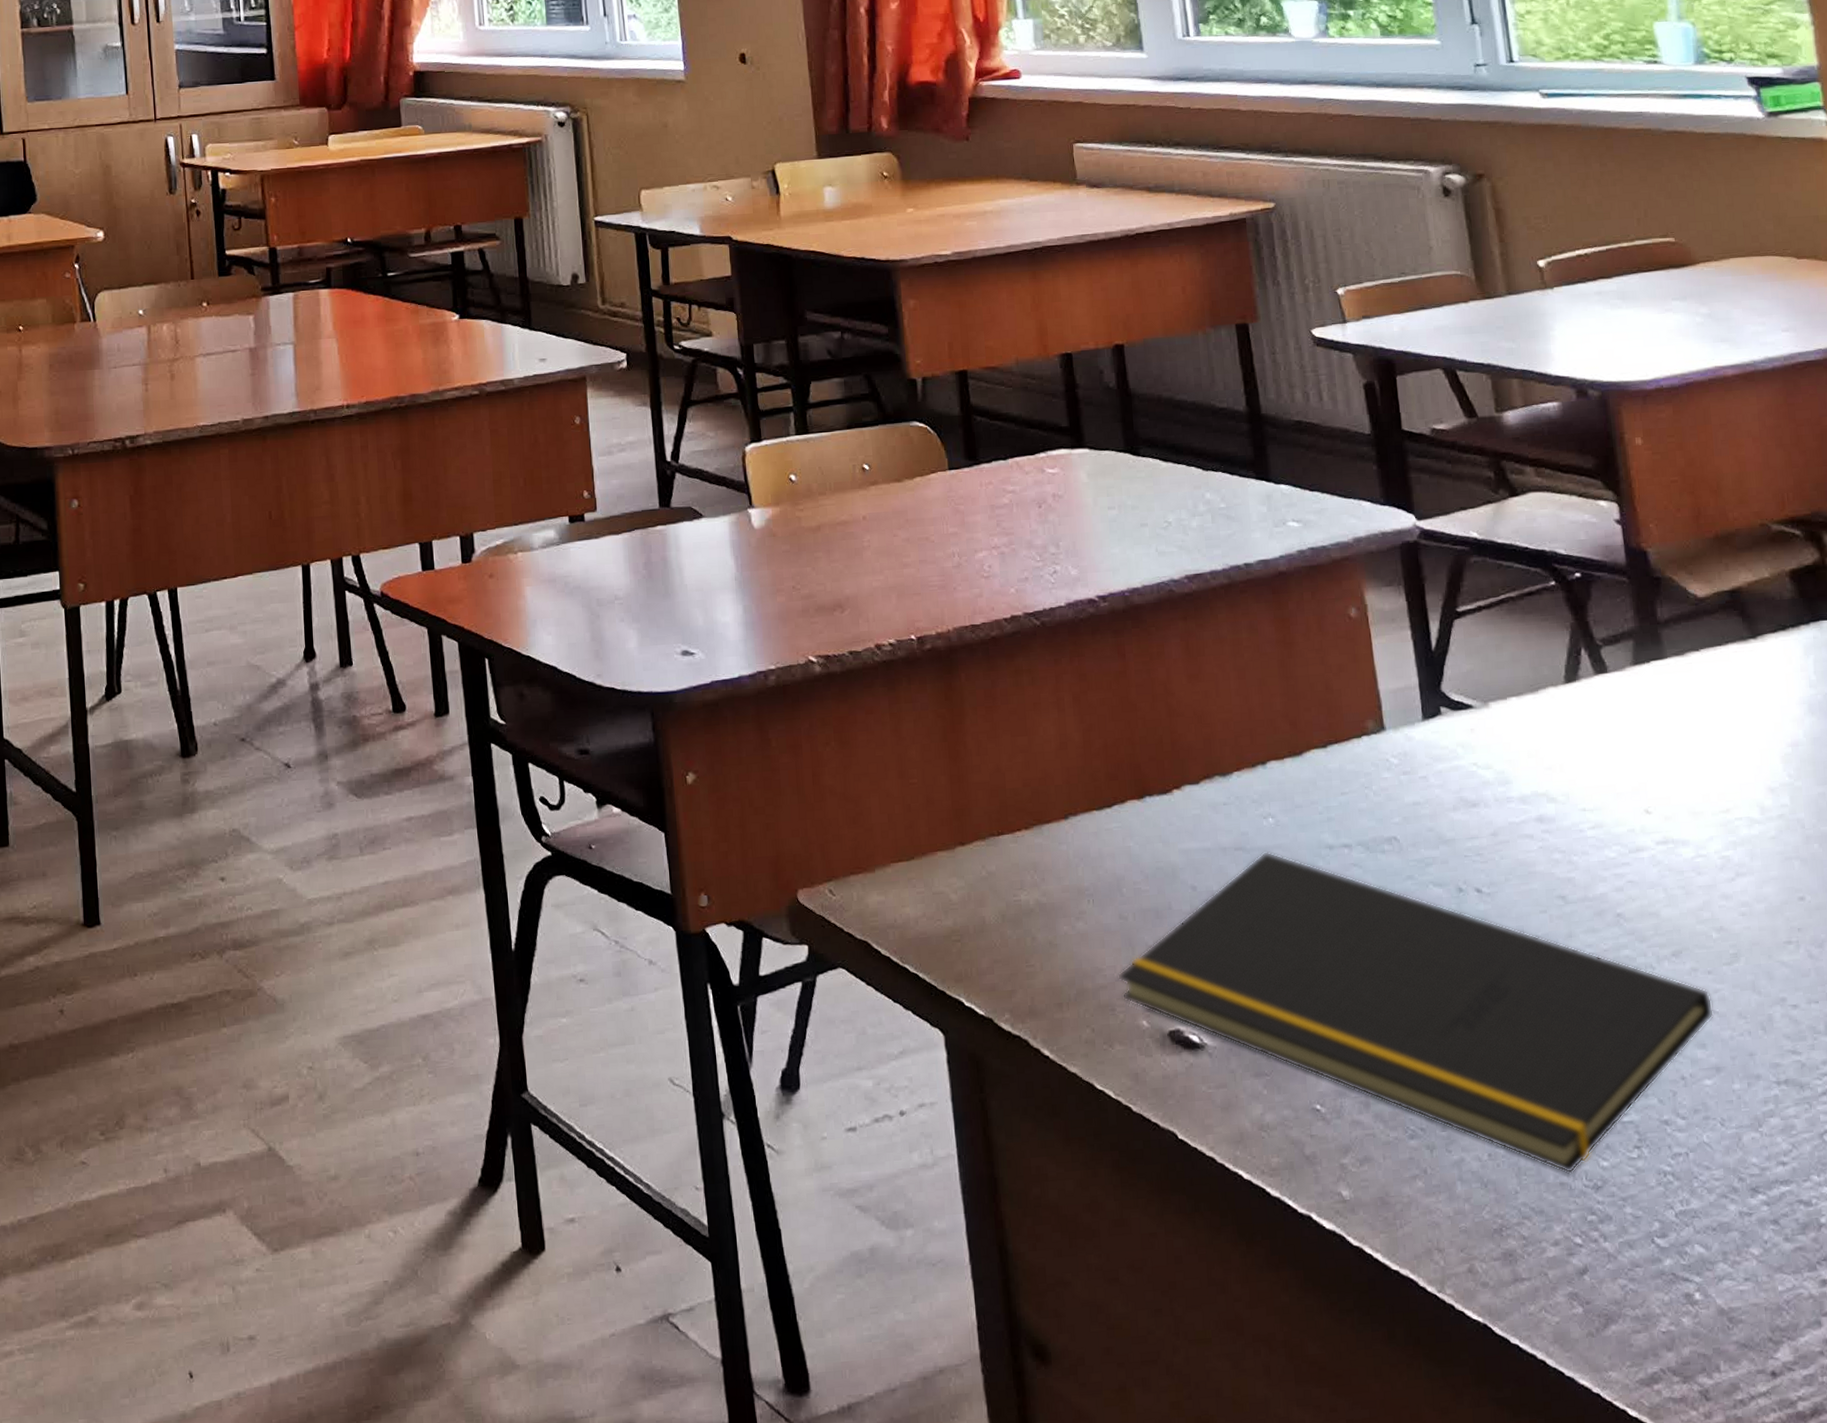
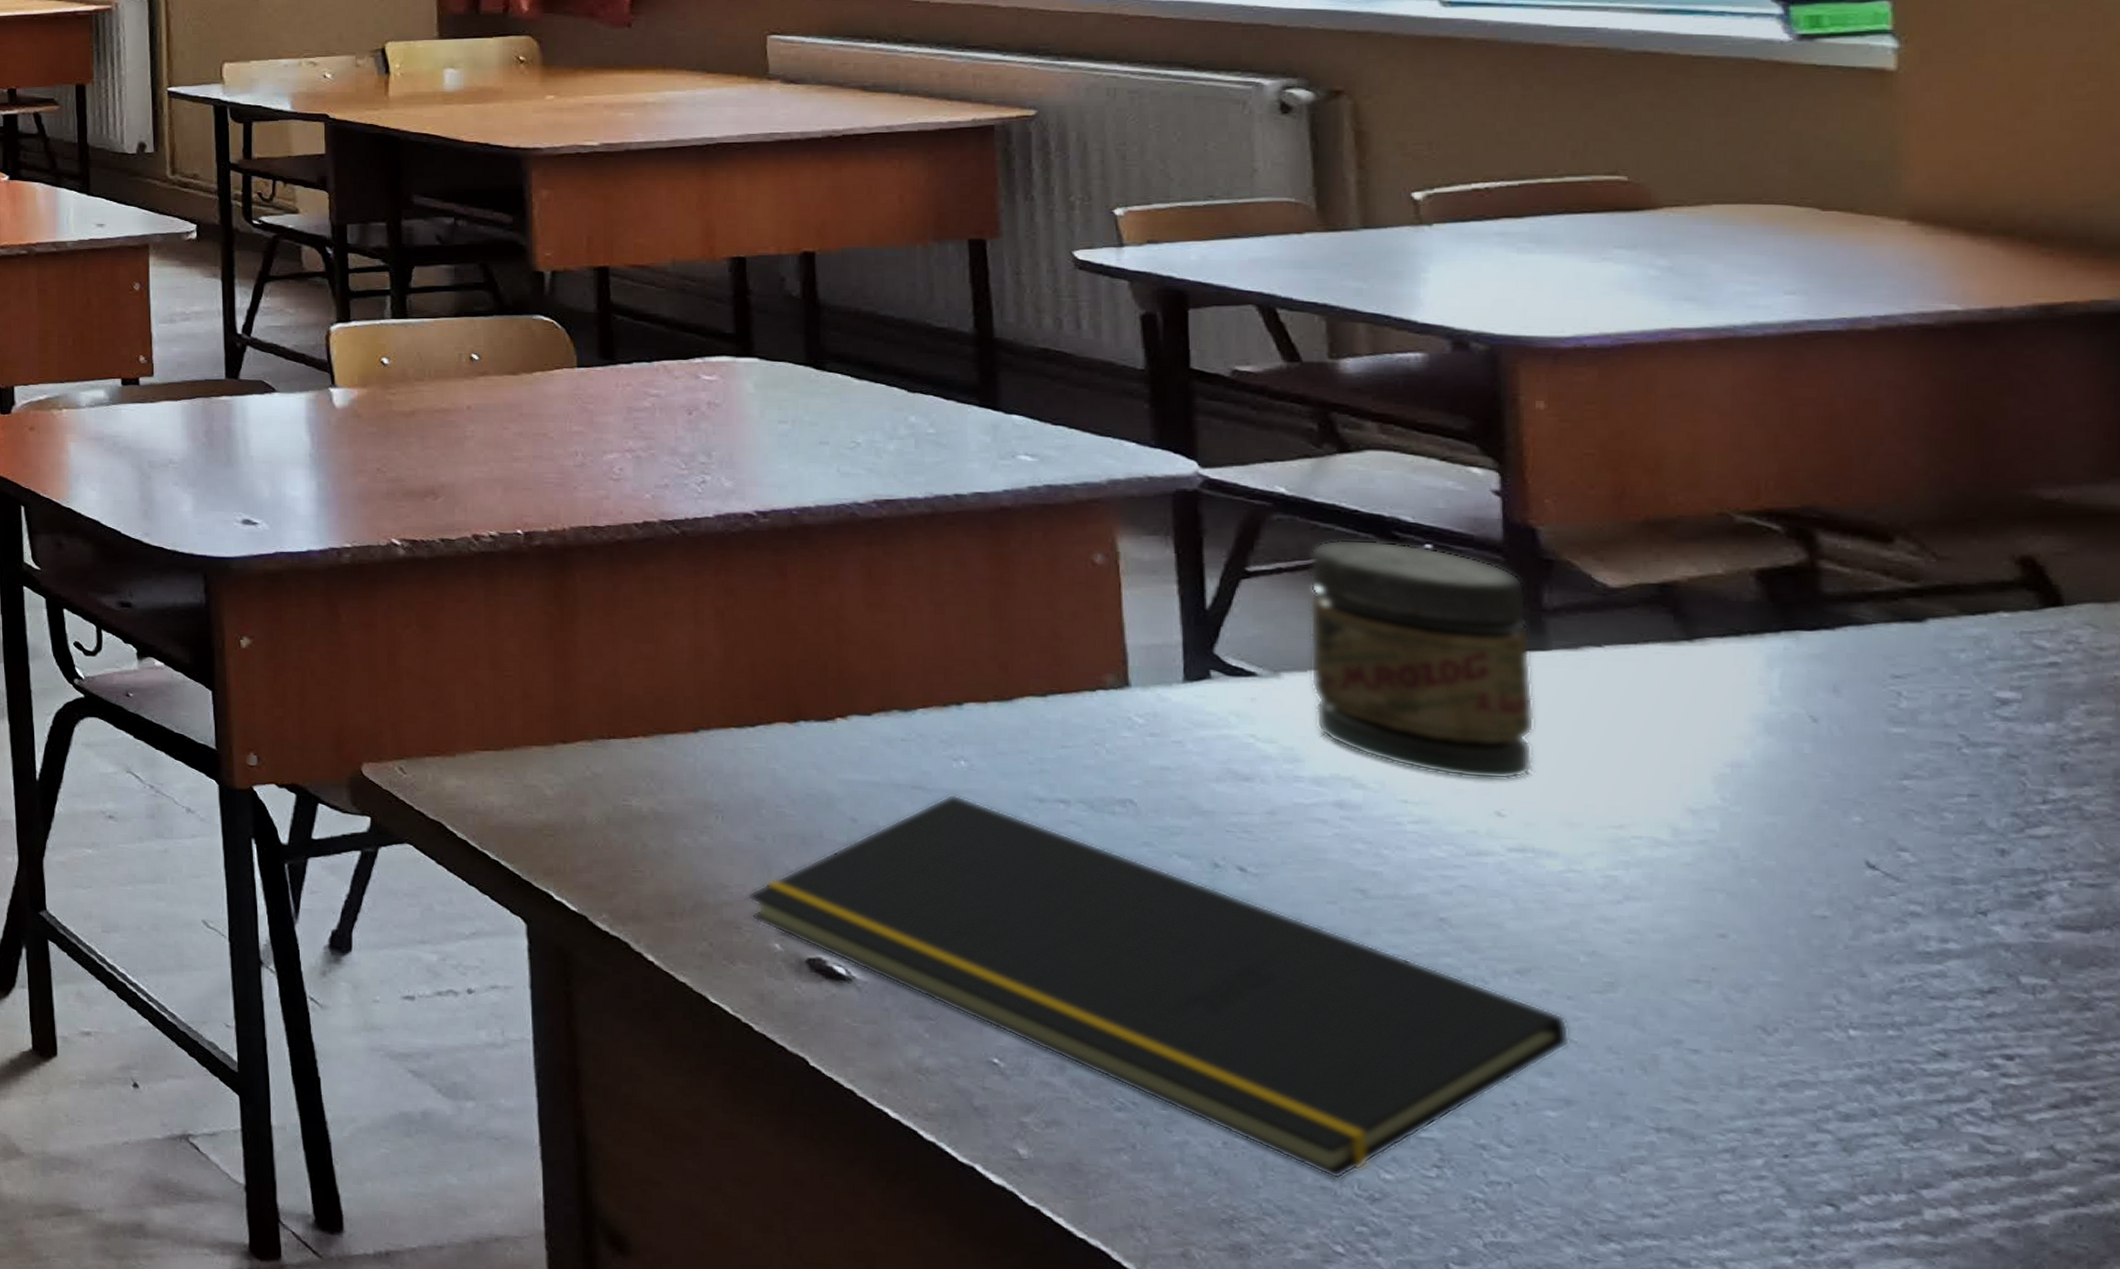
jar: none [1499,573,1665,782] -> present [1309,539,1535,780]

